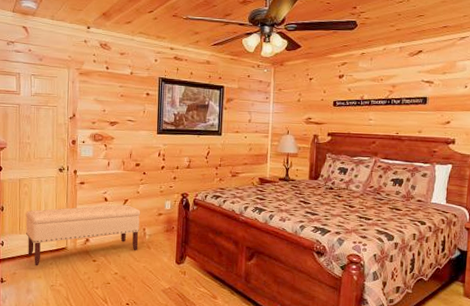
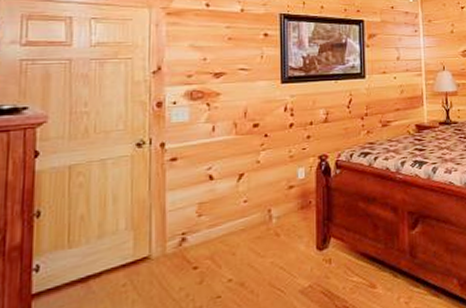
bench: present [25,204,141,266] -> none [79,180,264,294]

